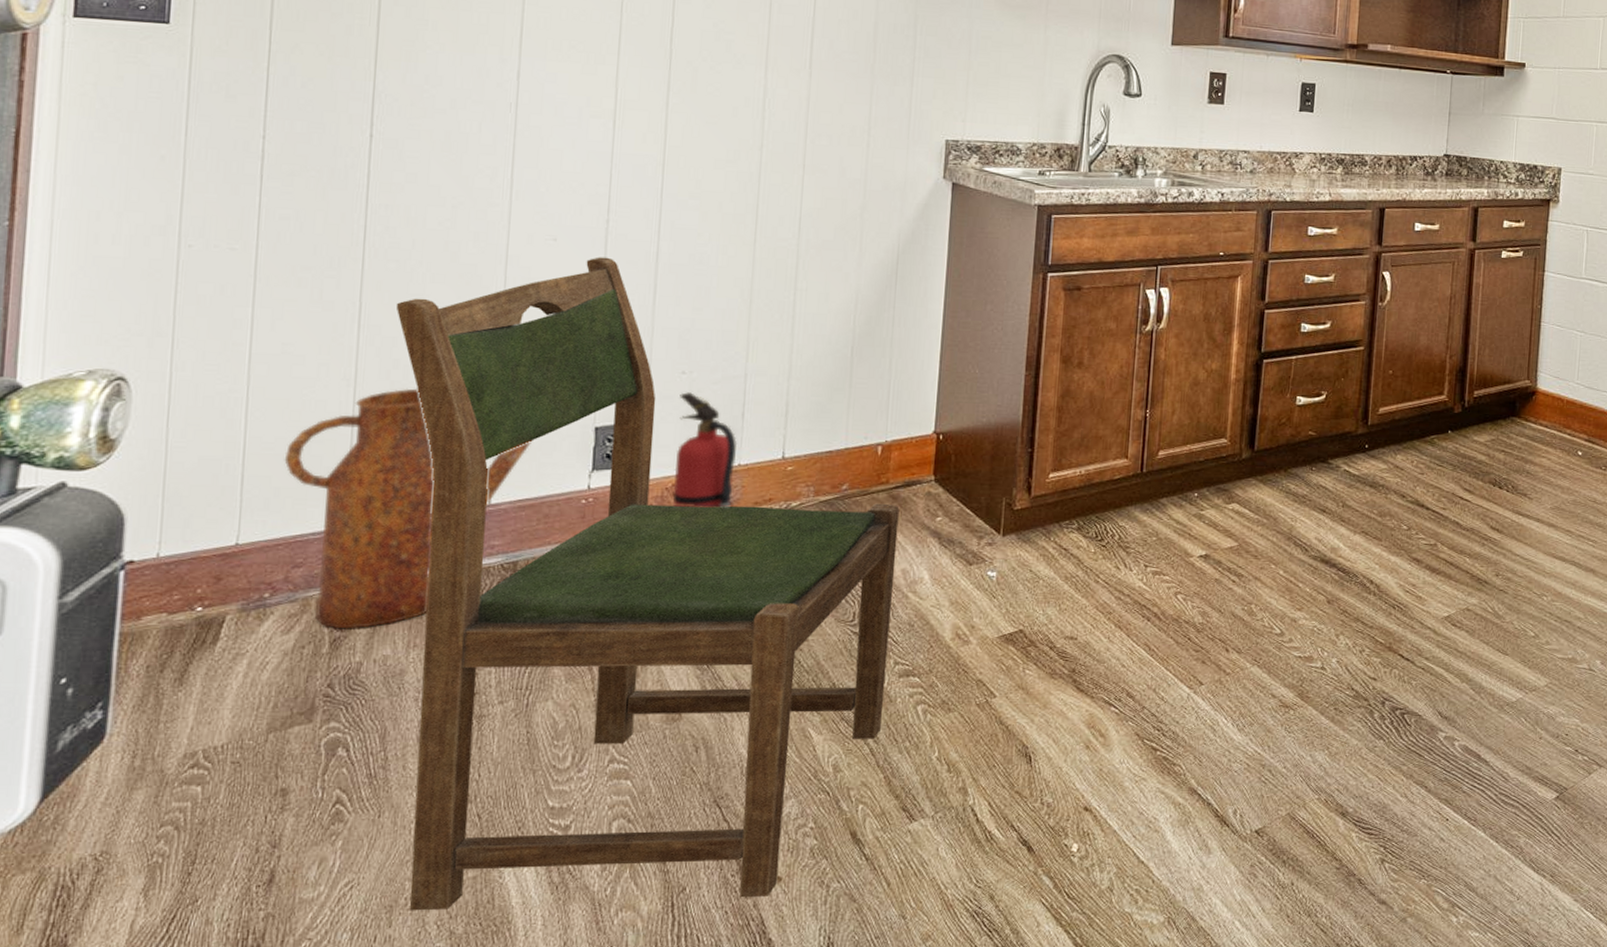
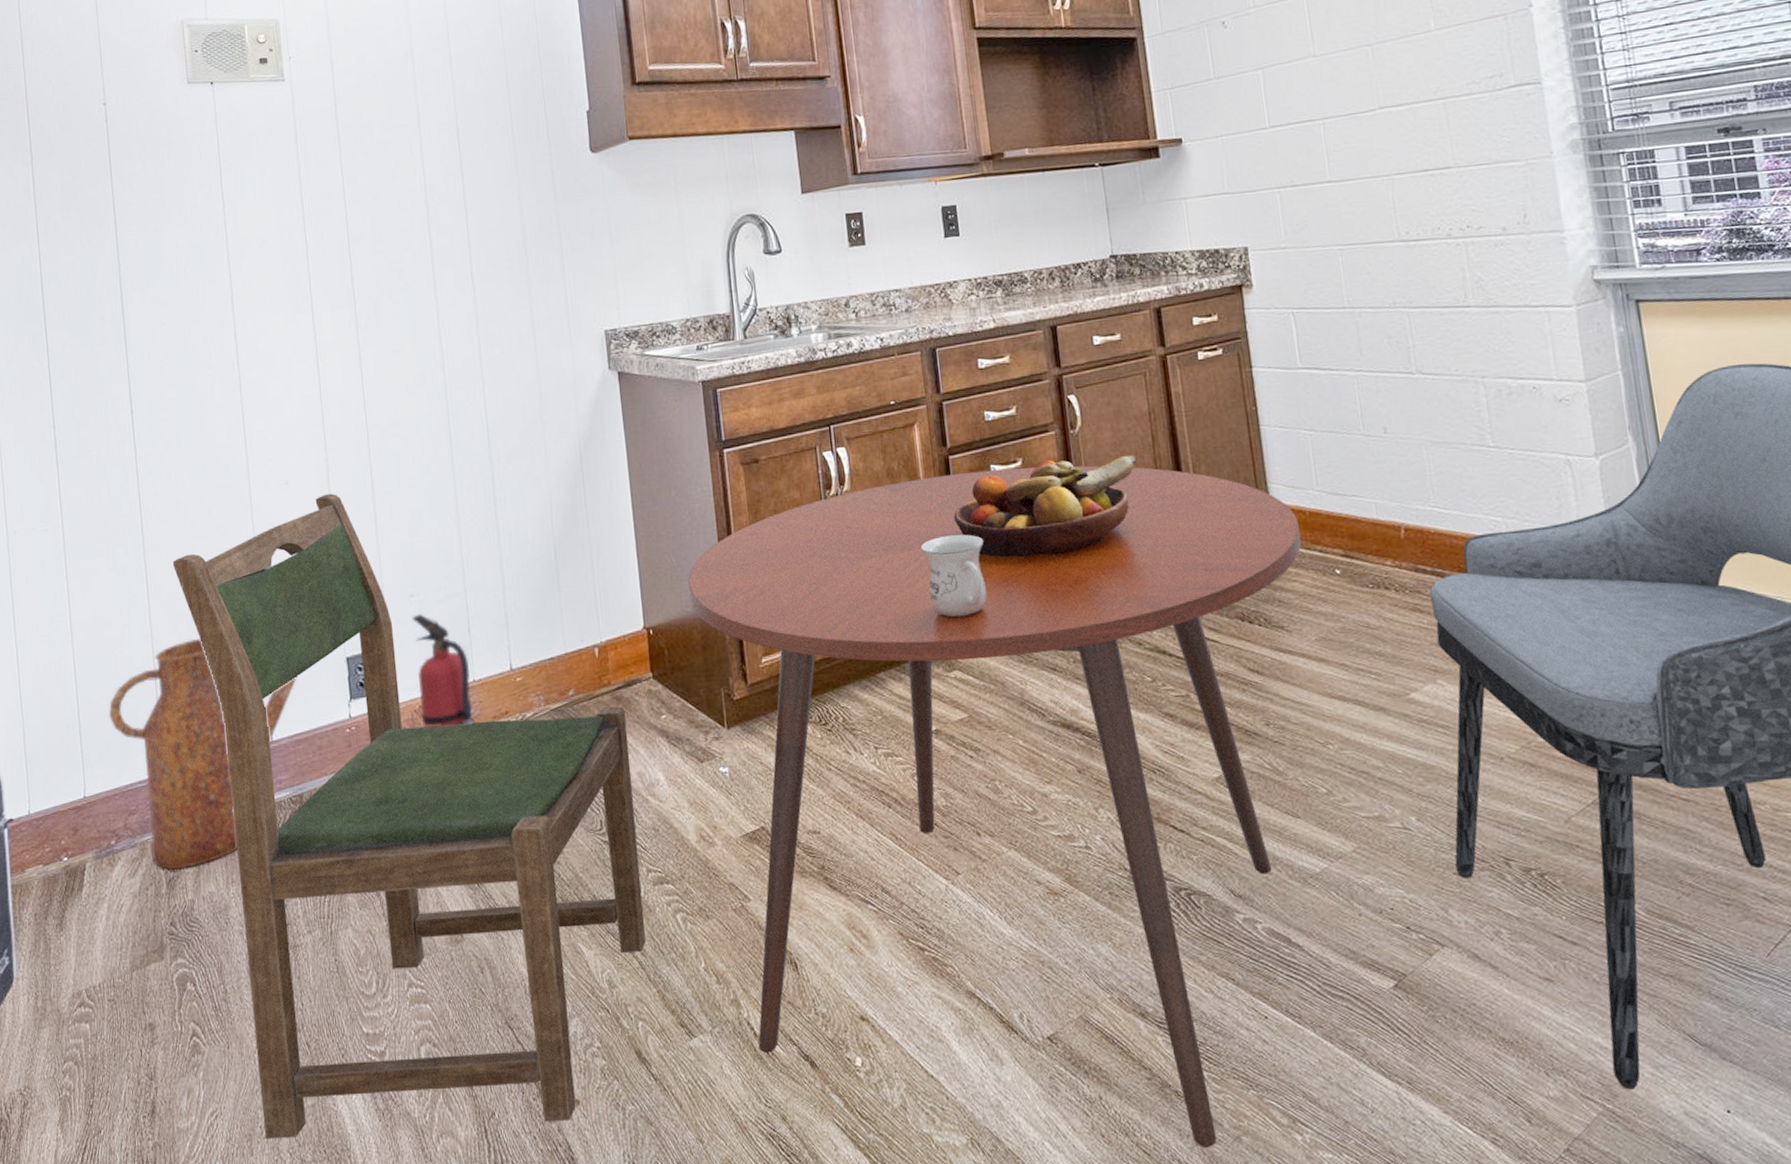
dining table: none [978,326,1557,927] -> present [688,465,1302,1147]
mug: none [1223,381,1283,456] -> present [920,534,987,618]
fruit bowl: none [1259,326,1432,411] -> present [954,455,1137,558]

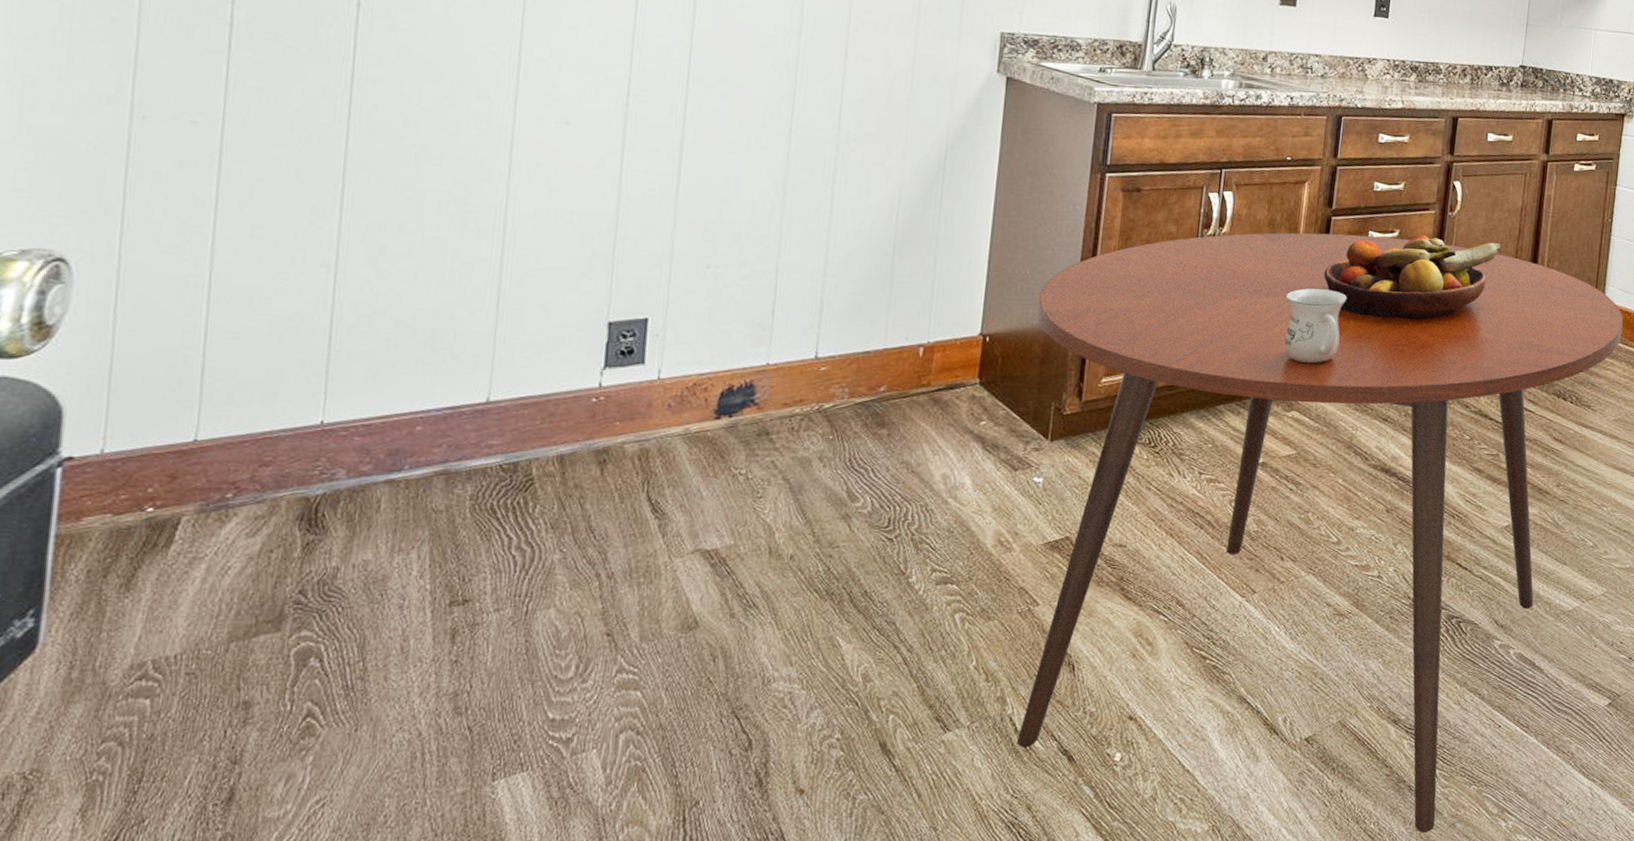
watering can: present [109,638,298,870] -> none [252,276,538,532]
dining chair: present [172,493,646,1140] -> none [384,142,941,829]
fire extinguisher: present [412,614,474,728] -> none [693,287,767,409]

